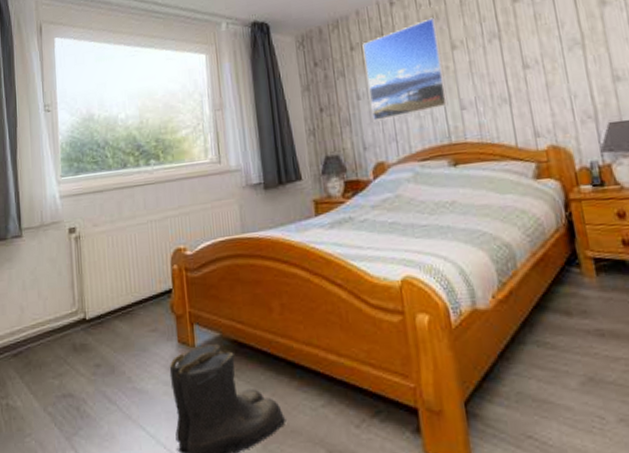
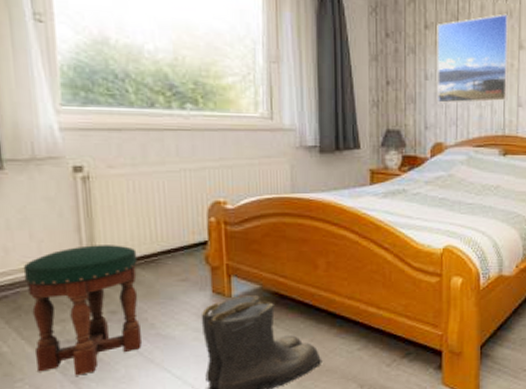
stool: none [33,298,122,432] -> present [23,245,143,376]

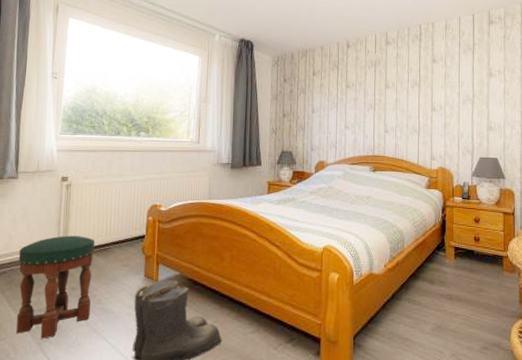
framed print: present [436,14,510,104] -> none [321,62,378,131]

